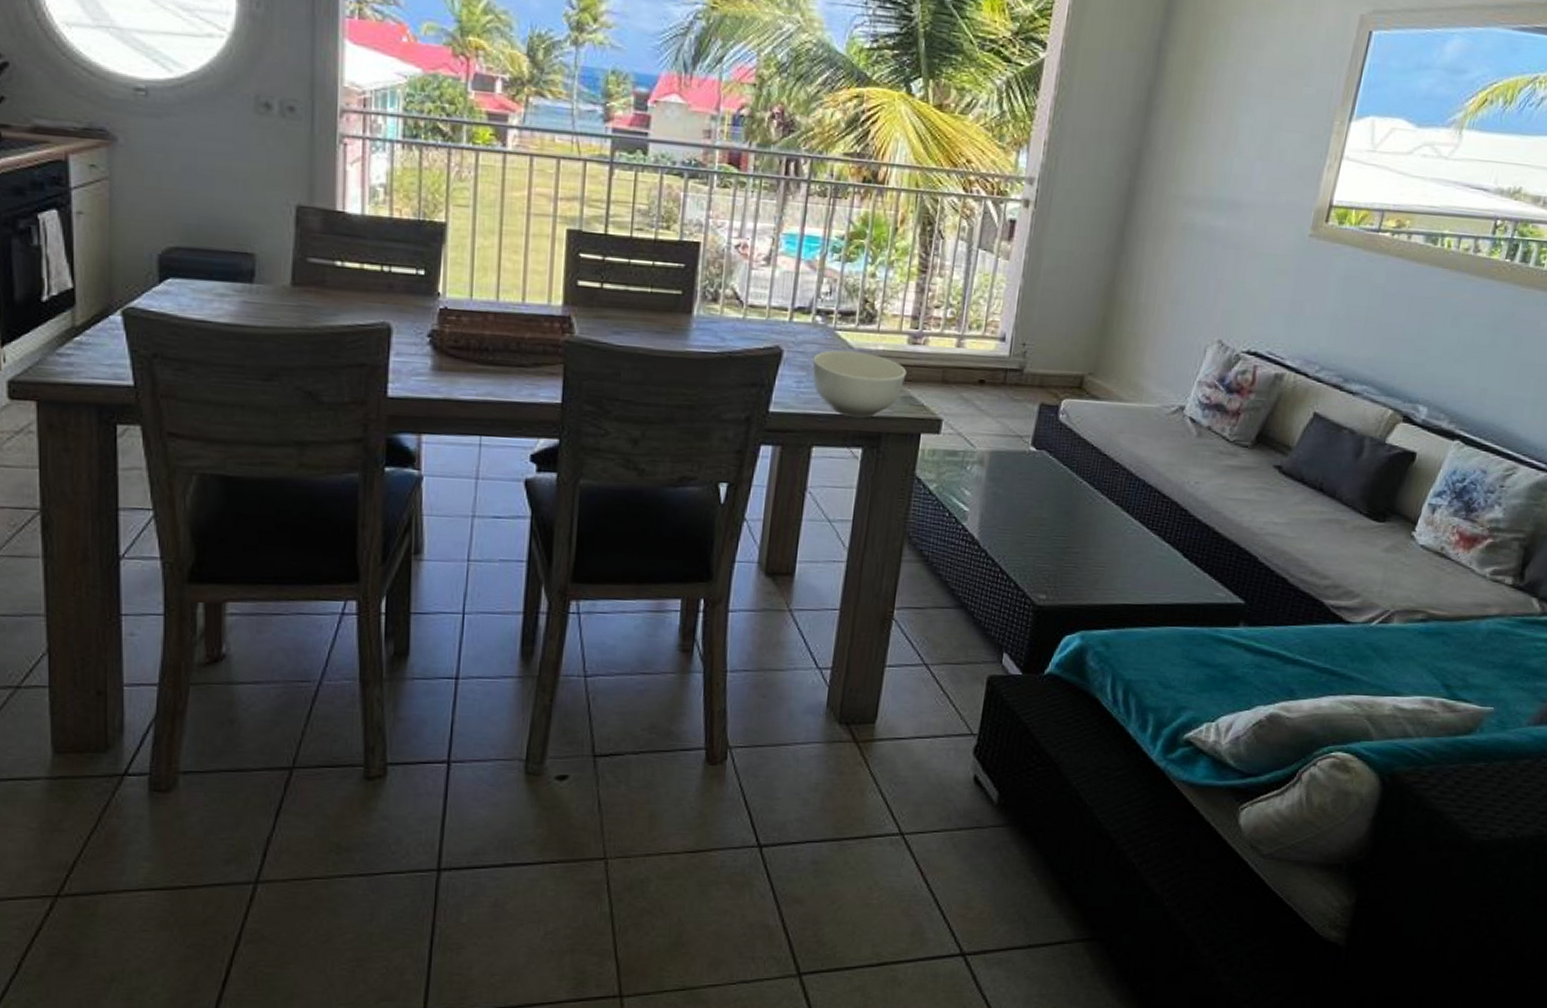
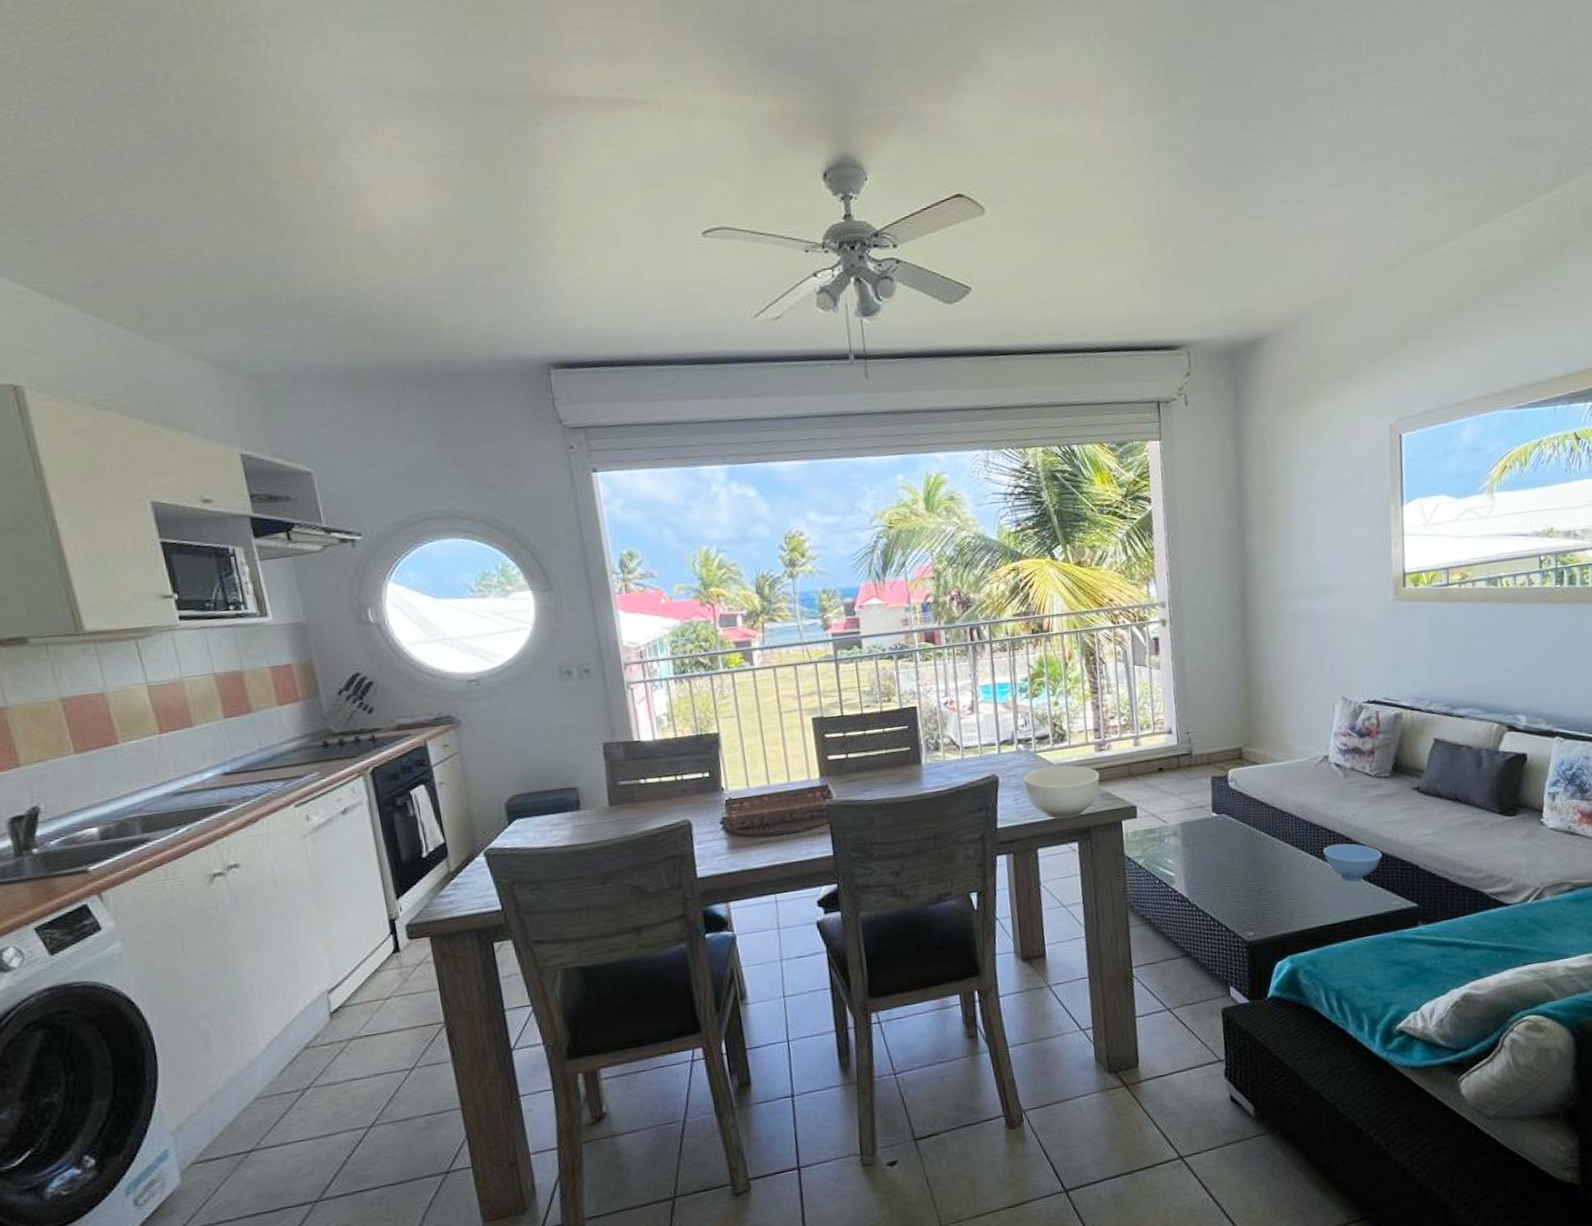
bowl: none [1150,512,1218,561] -> present [1323,843,1382,882]

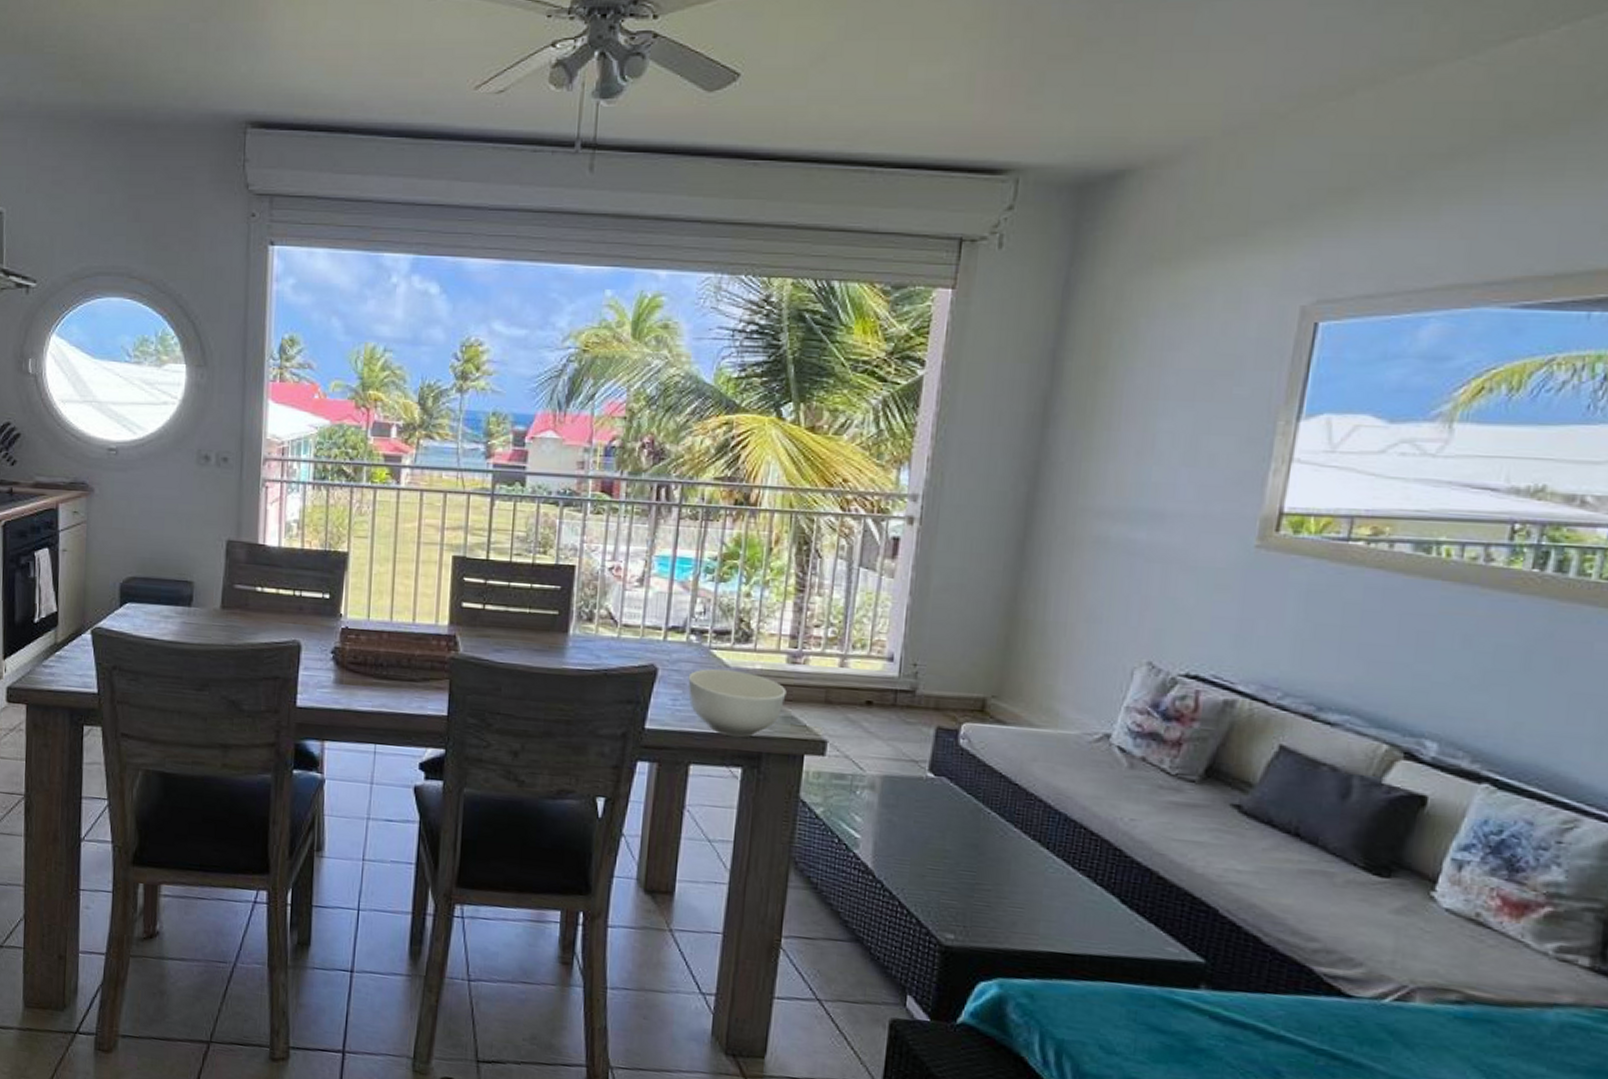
bowl: present [1323,843,1382,882] -> none [1076,851,1164,909]

